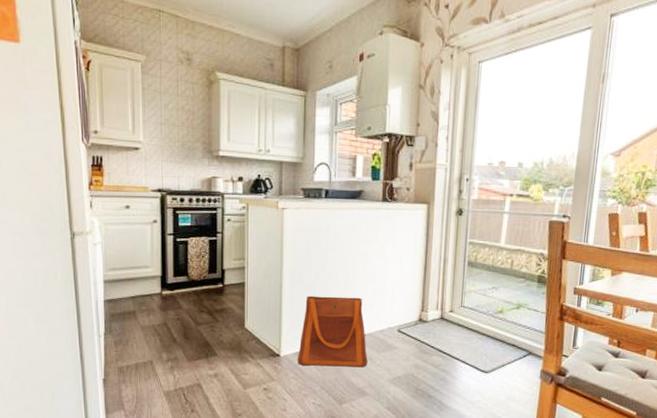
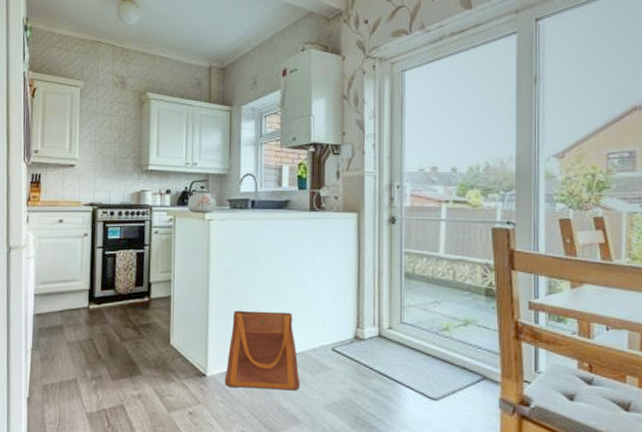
kettle: none [260,167,291,202] -> present [187,180,218,213]

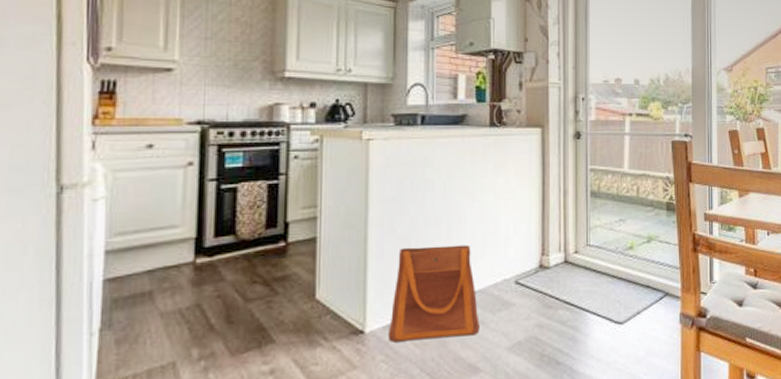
kettle: present [187,180,218,213] -> none [338,90,379,131]

